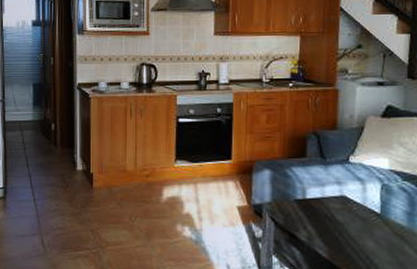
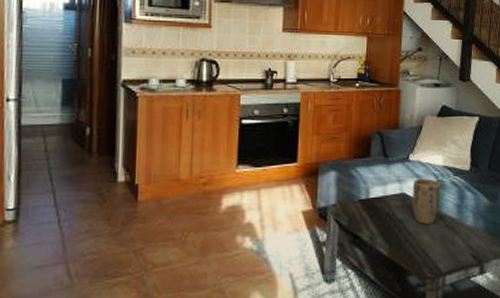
plant pot: none [353,182,387,230] -> present [412,178,441,224]

